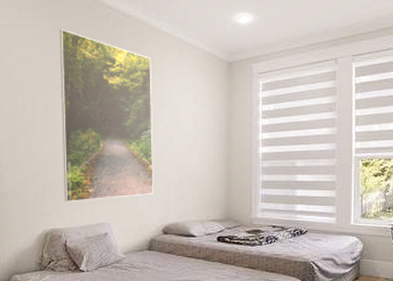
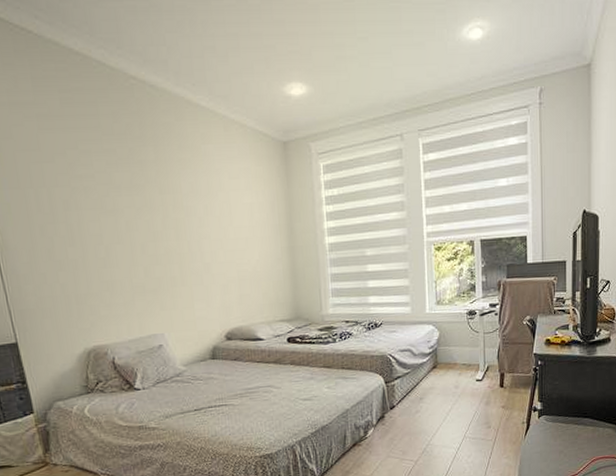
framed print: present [59,29,154,203] -> none [72,106,211,315]

